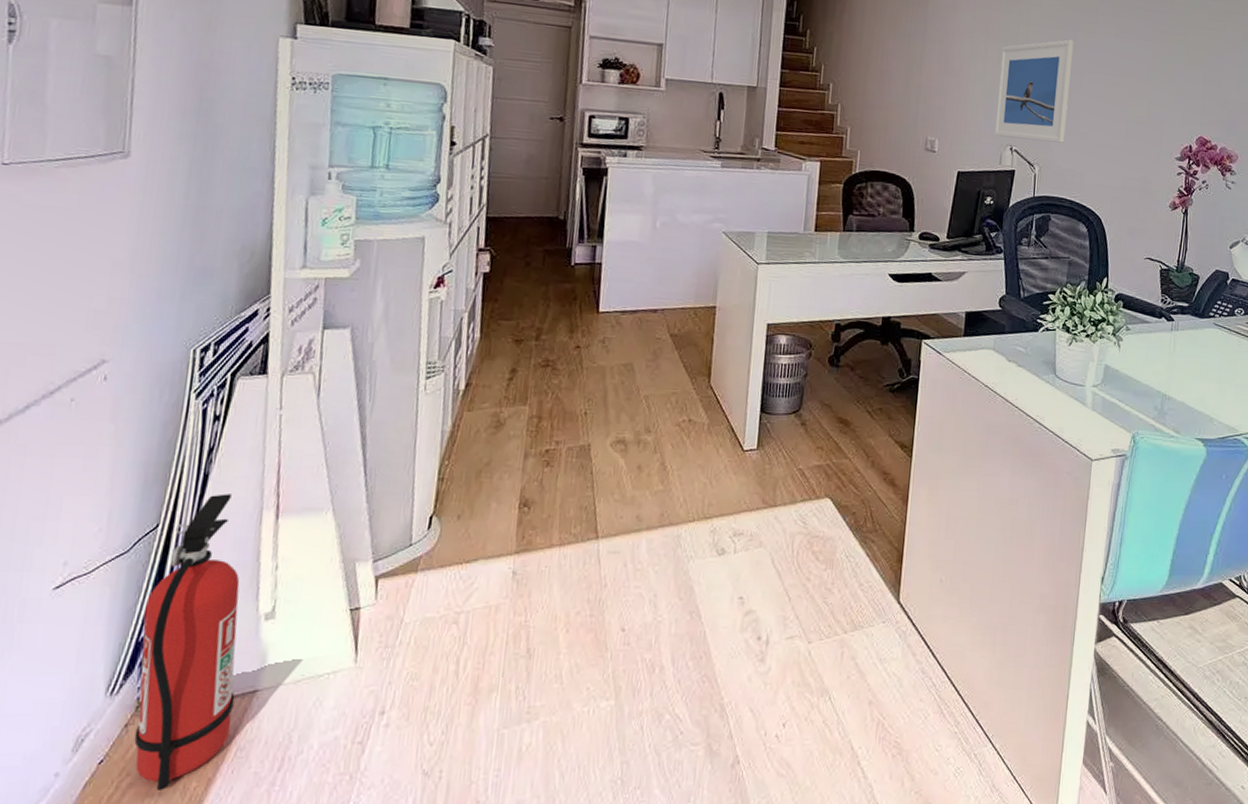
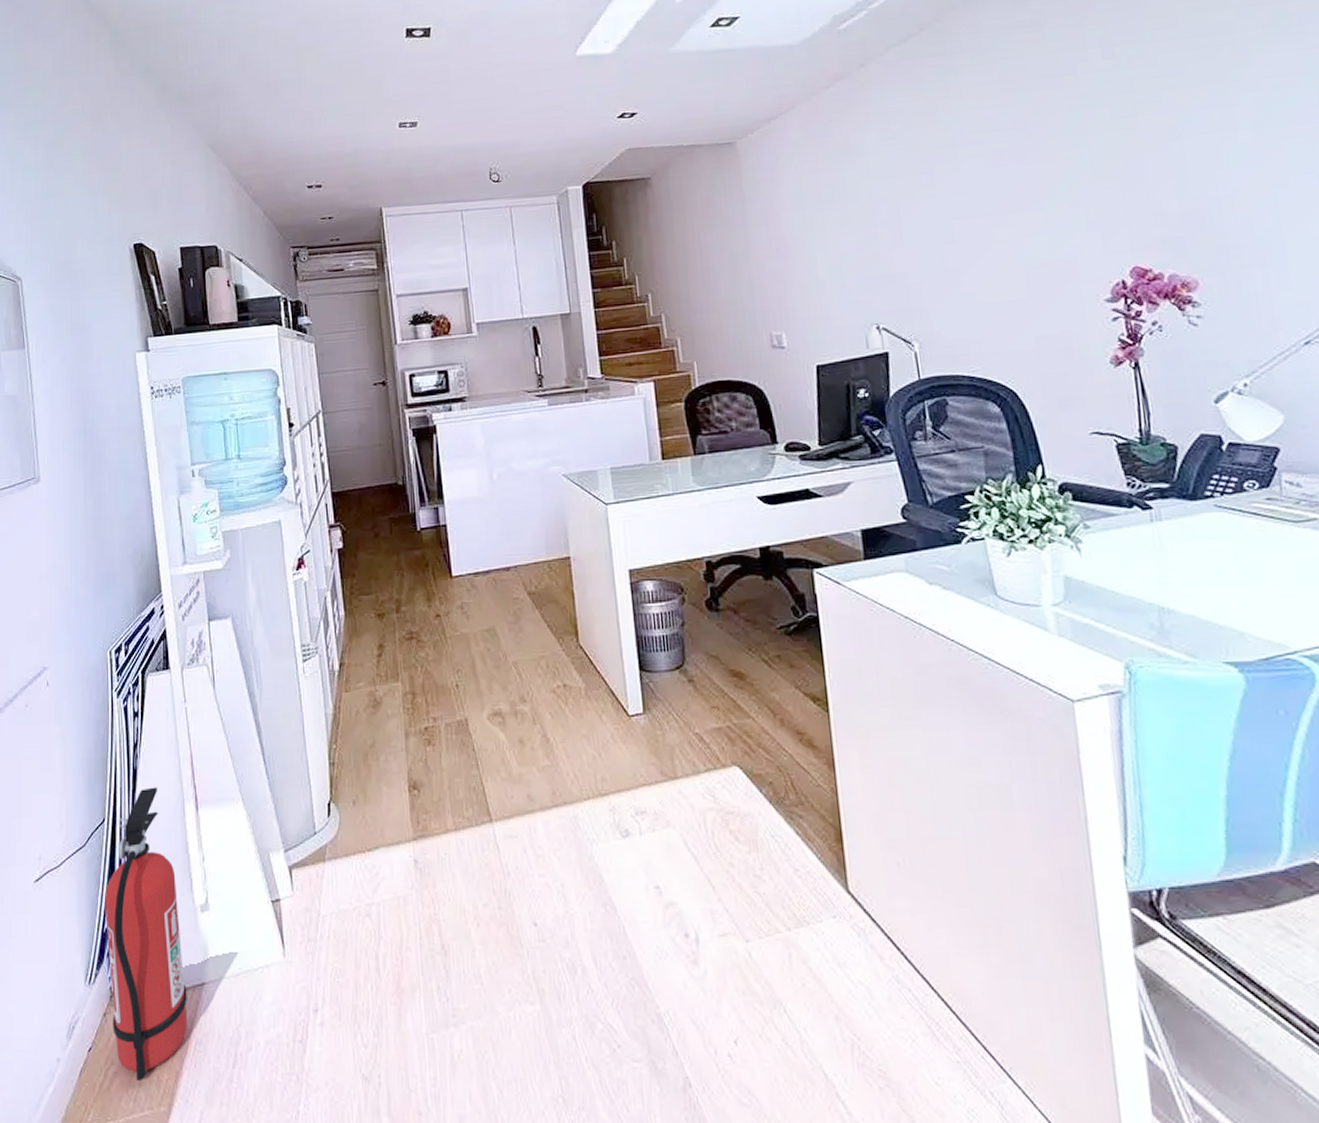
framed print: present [993,39,1074,143] -> none [841,184,946,316]

